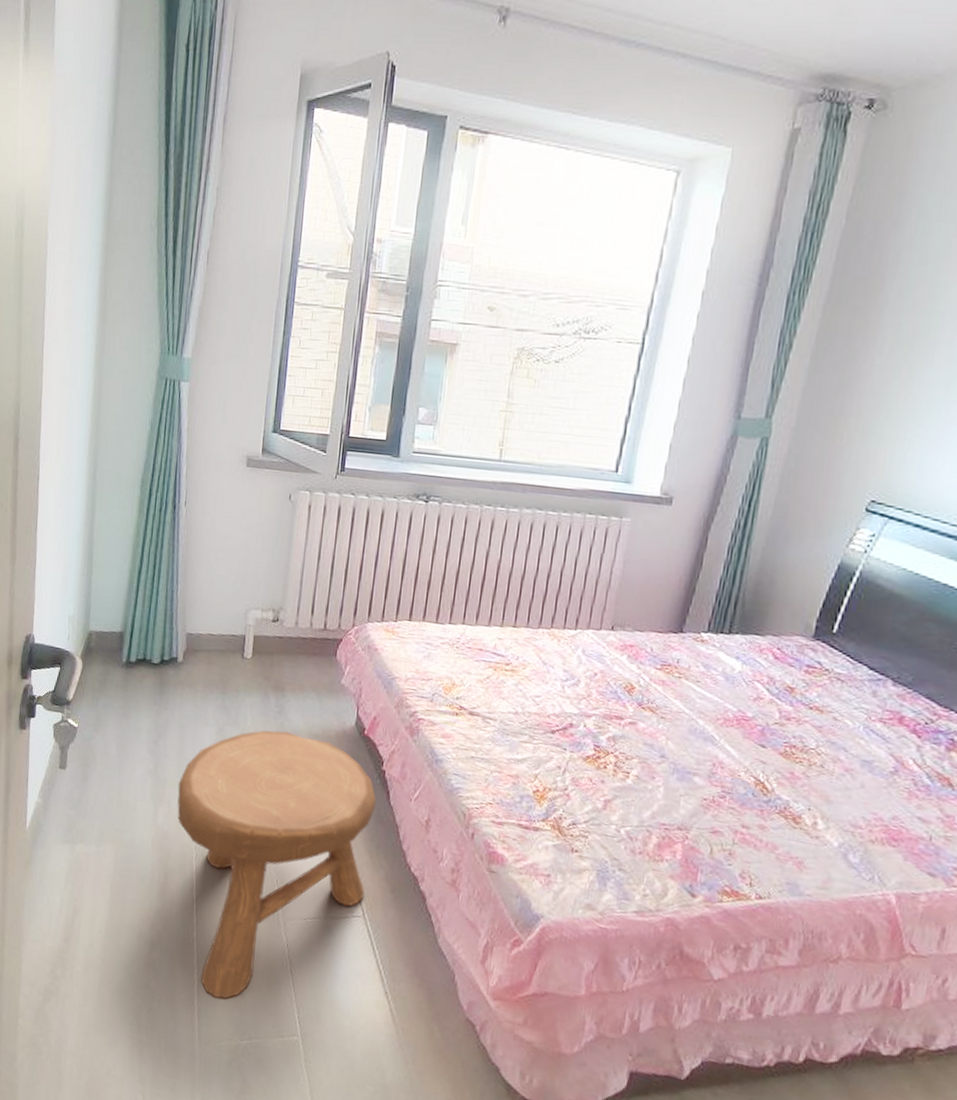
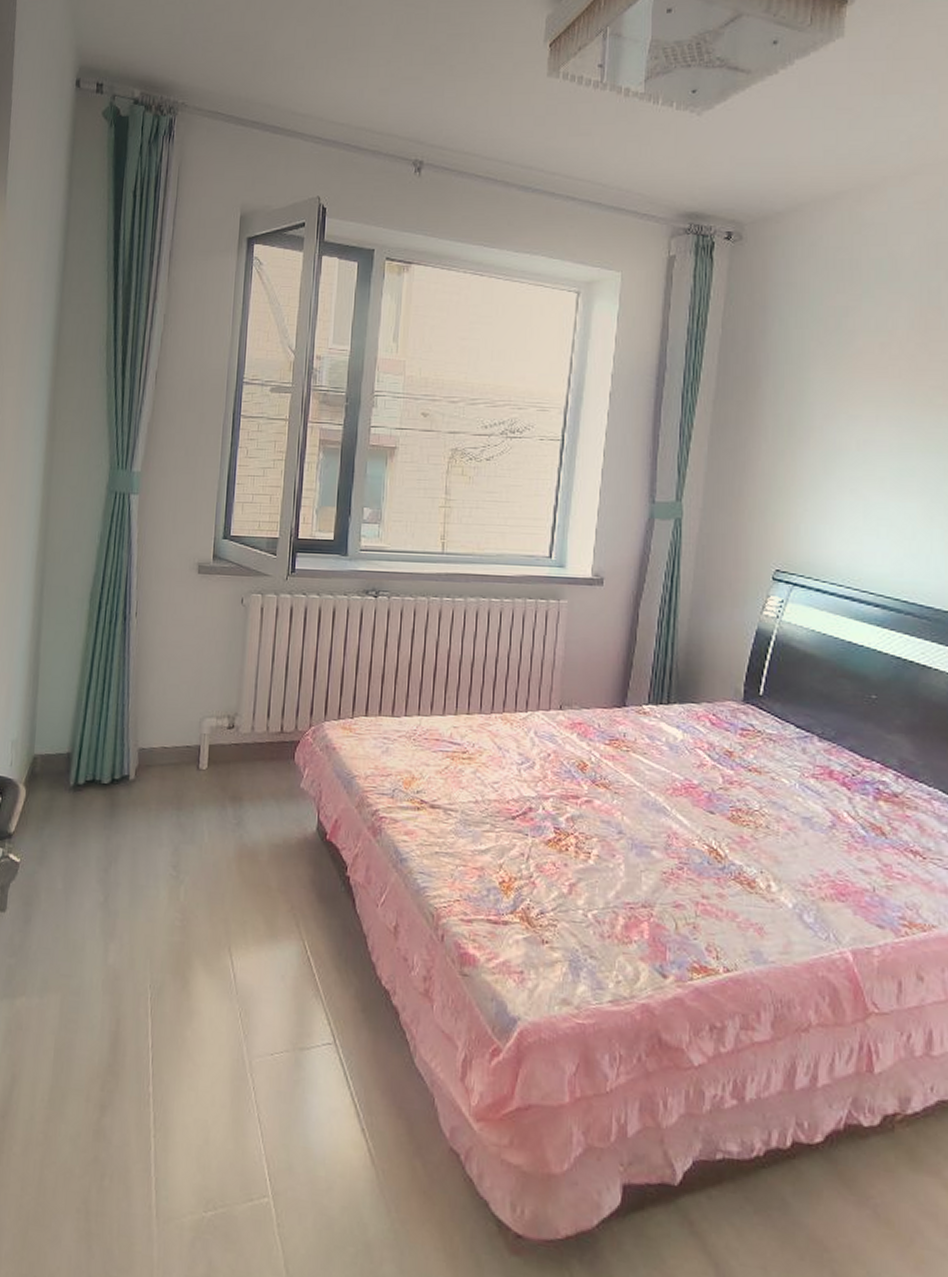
stool: present [177,730,377,999] -> none [130,844,343,1163]

